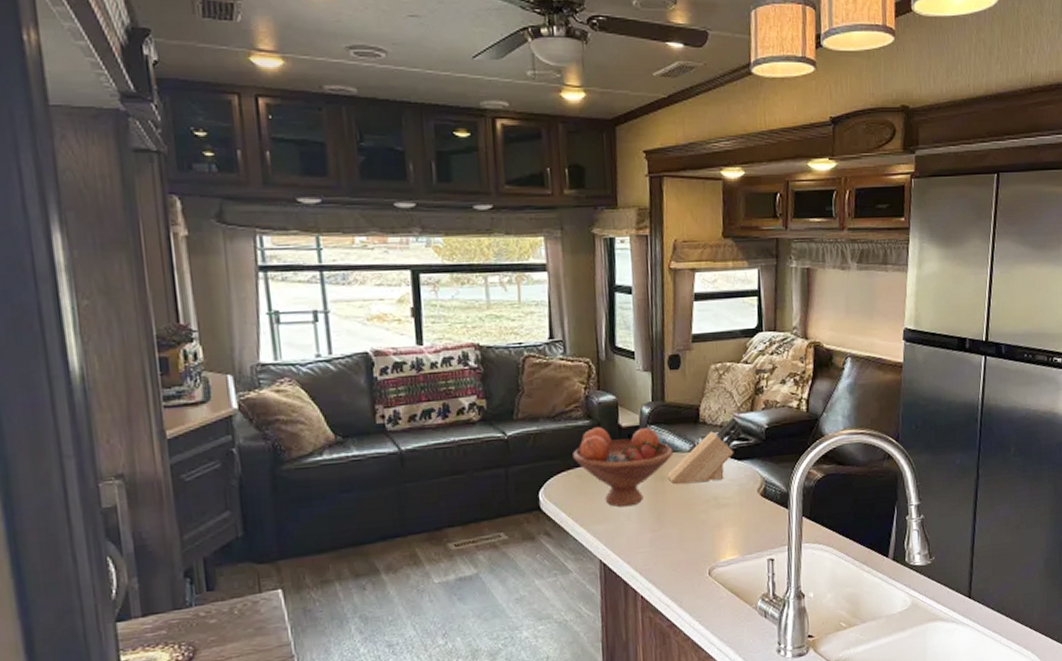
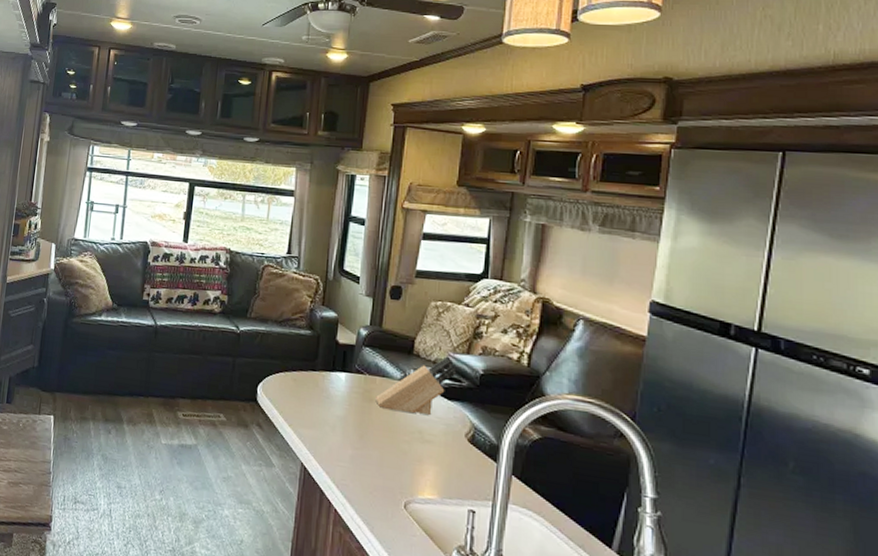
fruit bowl: present [573,427,674,507] -> none [292,338,384,419]

